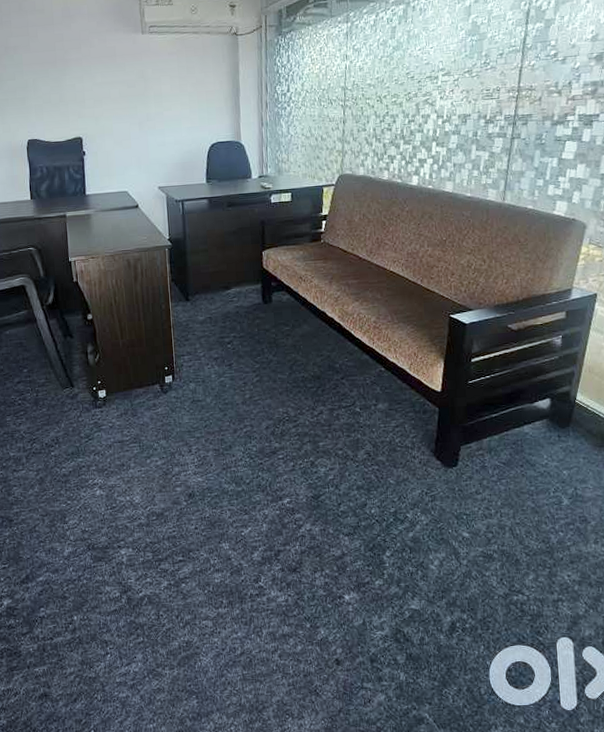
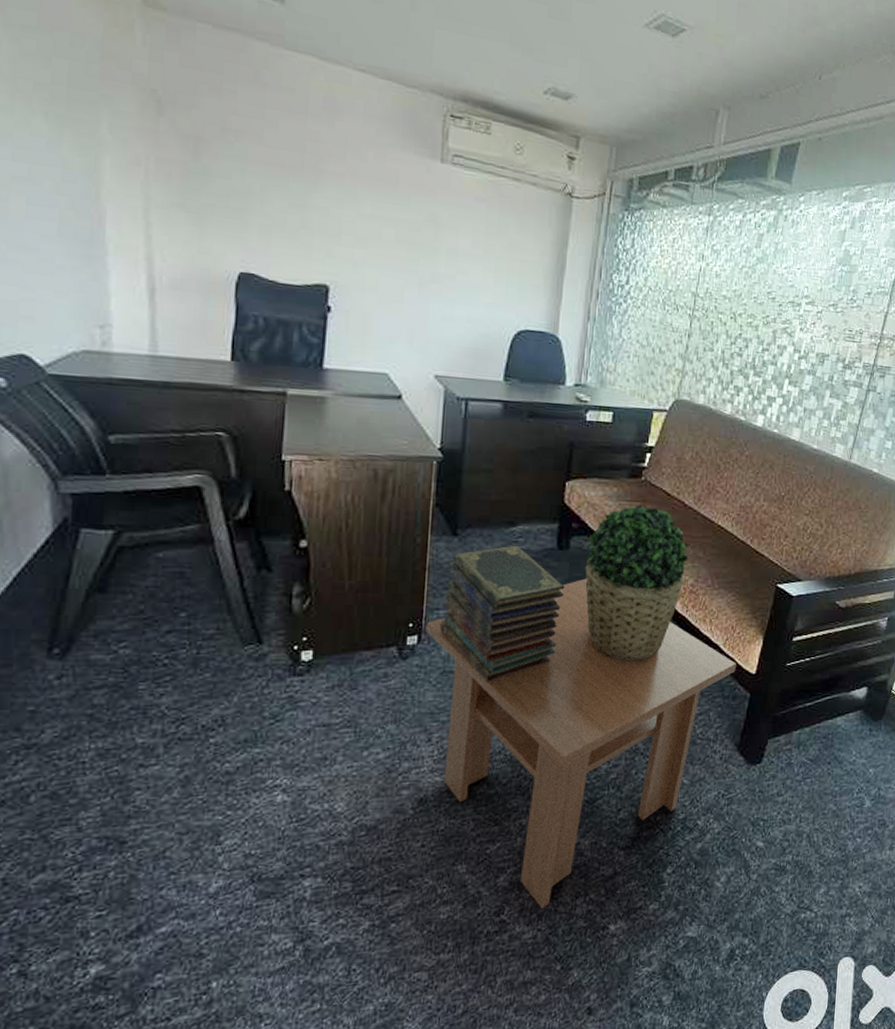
coffee table: none [176,323,423,579] -> present [425,578,736,909]
book stack: none [186,303,273,408] -> present [440,545,565,683]
potted plant: none [285,262,369,387] -> present [585,505,689,662]

